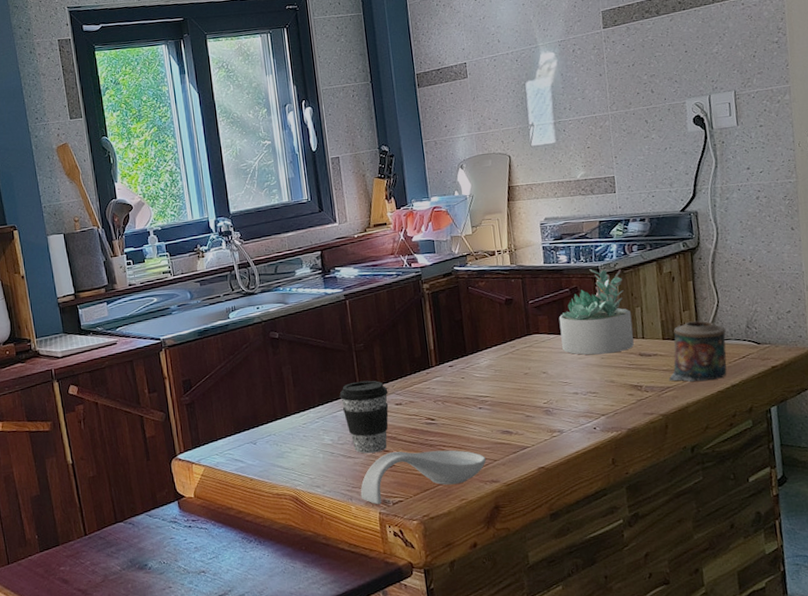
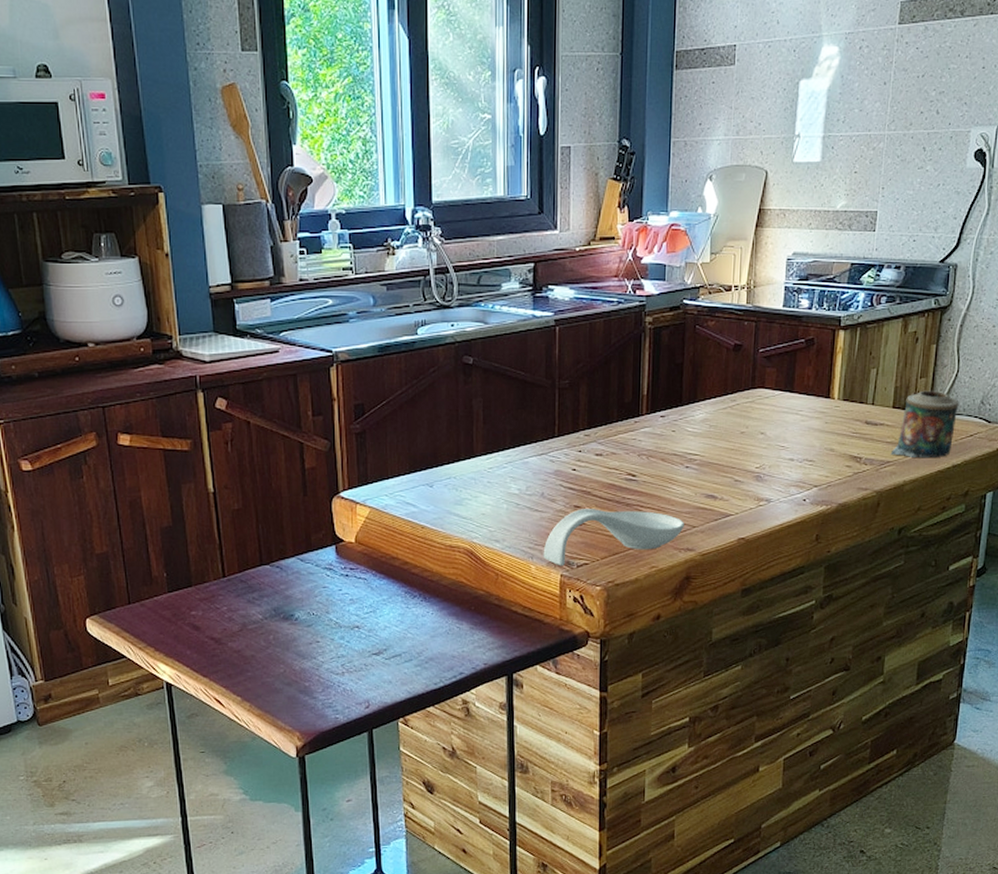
coffee cup: present [339,380,389,454] -> none [534,424,589,508]
succulent plant: present [558,268,634,355] -> none [786,319,865,418]

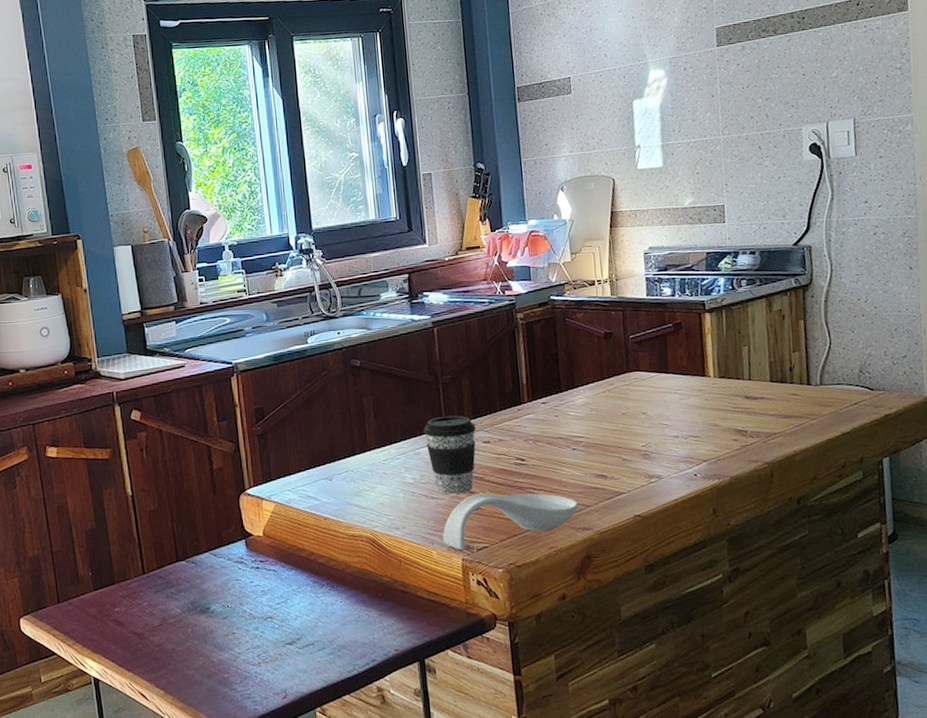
coffee cup: none [534,424,589,508] -> present [423,415,476,494]
candle: present [890,390,959,458] -> none [775,363,838,428]

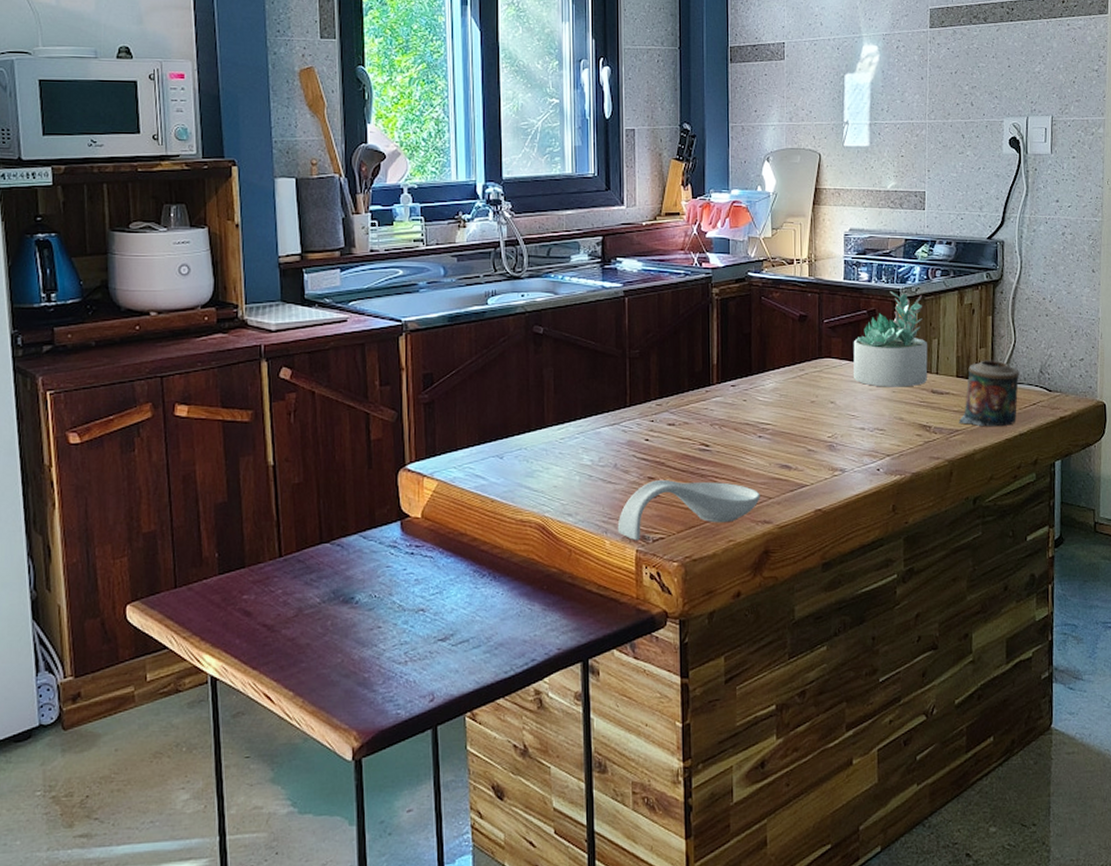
coffee cup: present [423,415,476,494] -> none [606,394,661,479]
succulent plant: none [660,303,740,396] -> present [853,291,928,387]
candle: none [775,363,838,428] -> present [958,360,1019,427]

